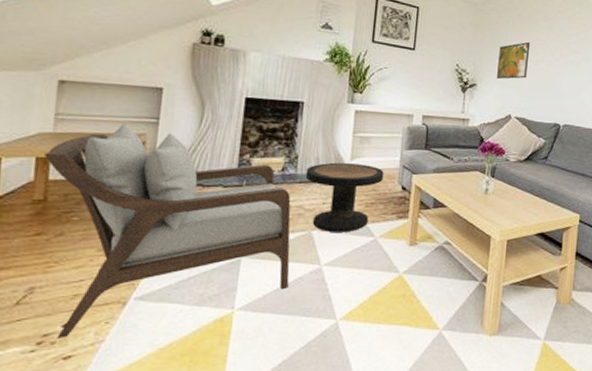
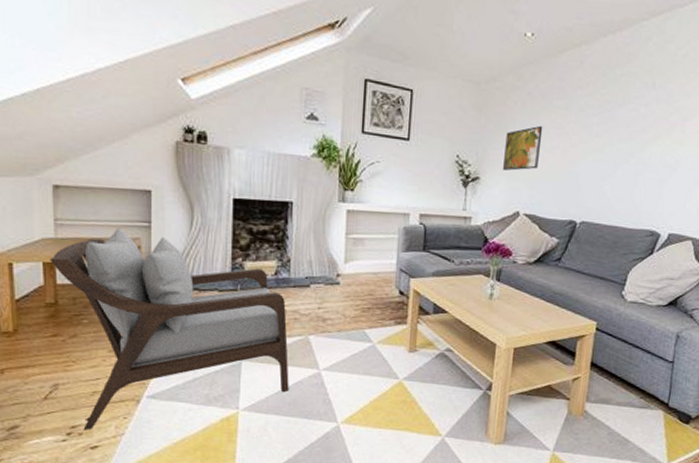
side table: present [305,162,384,233] -> none [299,266,380,338]

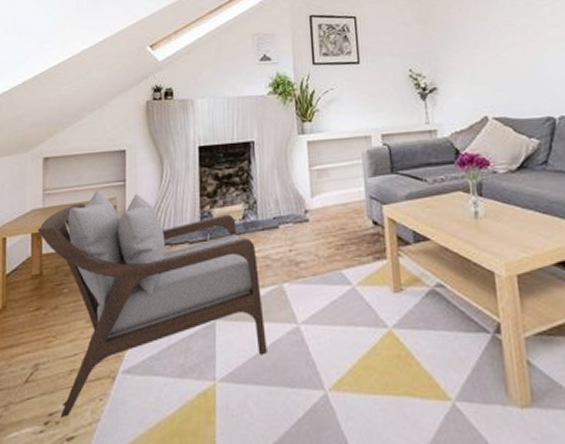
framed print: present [503,125,543,171] -> none [456,26,497,76]

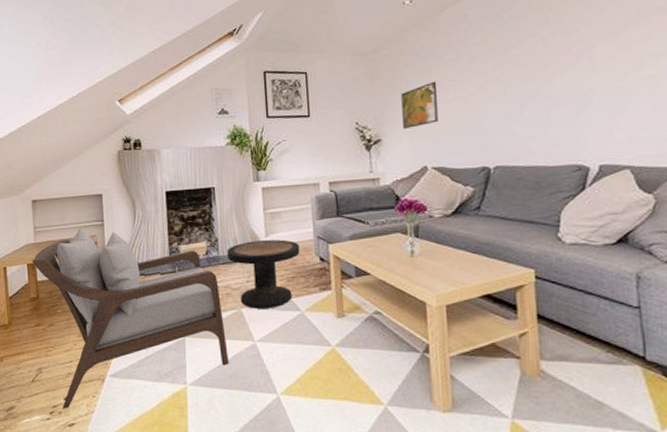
side table: none [266,200,350,283] -> present [226,239,300,309]
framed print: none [456,26,497,76] -> present [401,81,438,129]

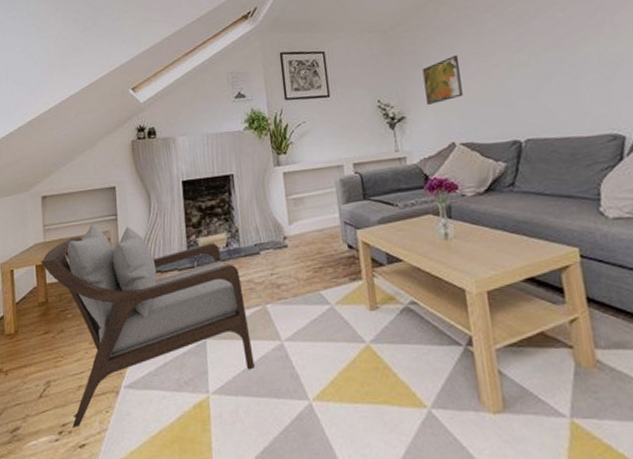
side table: present [226,239,300,309] -> none [248,227,327,304]

